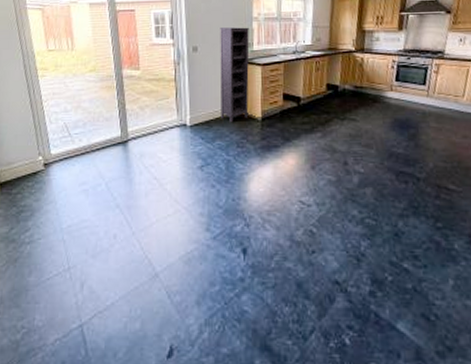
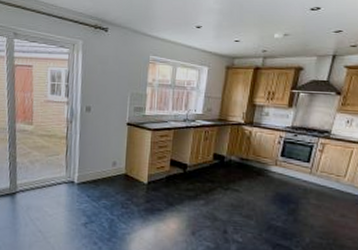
bookcase: present [220,27,250,123] -> none [108,90,143,184]

